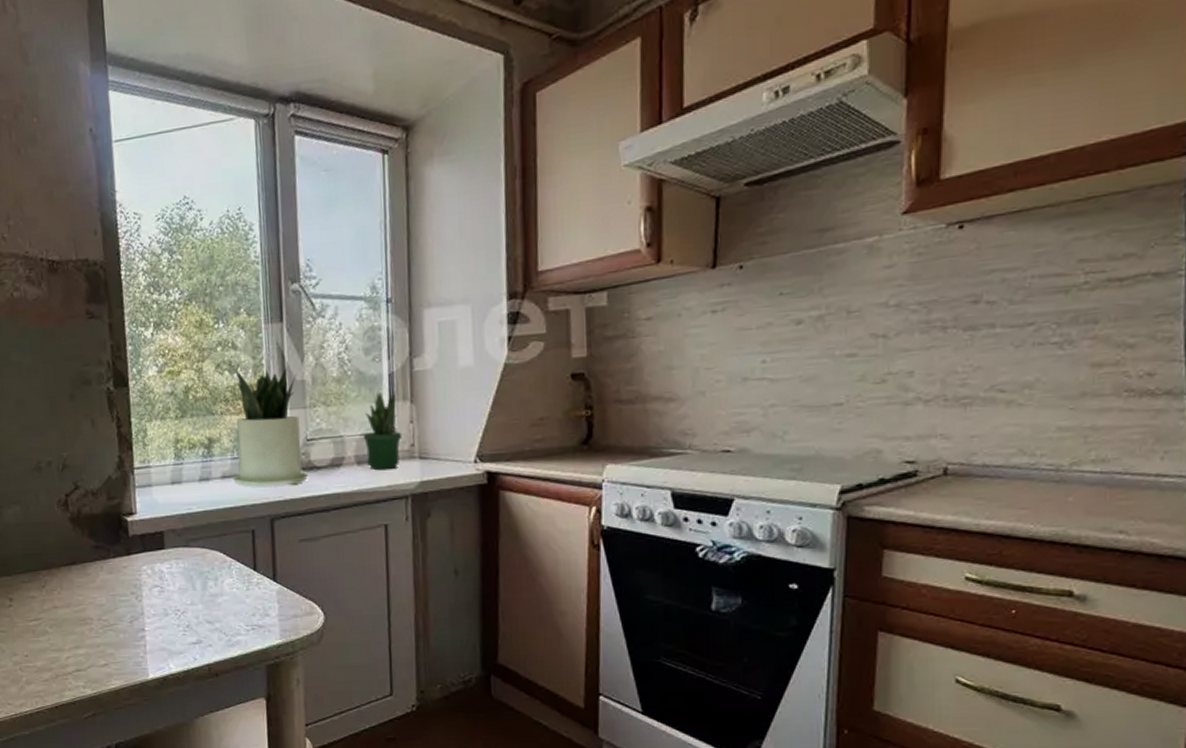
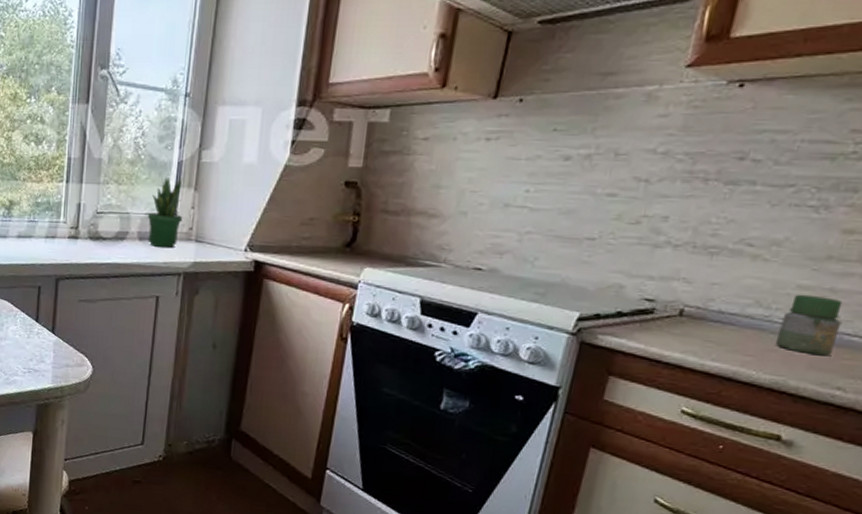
planter: present [232,366,309,488] -> none [27,143,95,252]
jar: none [1047,436,1110,499] -> present [775,294,843,356]

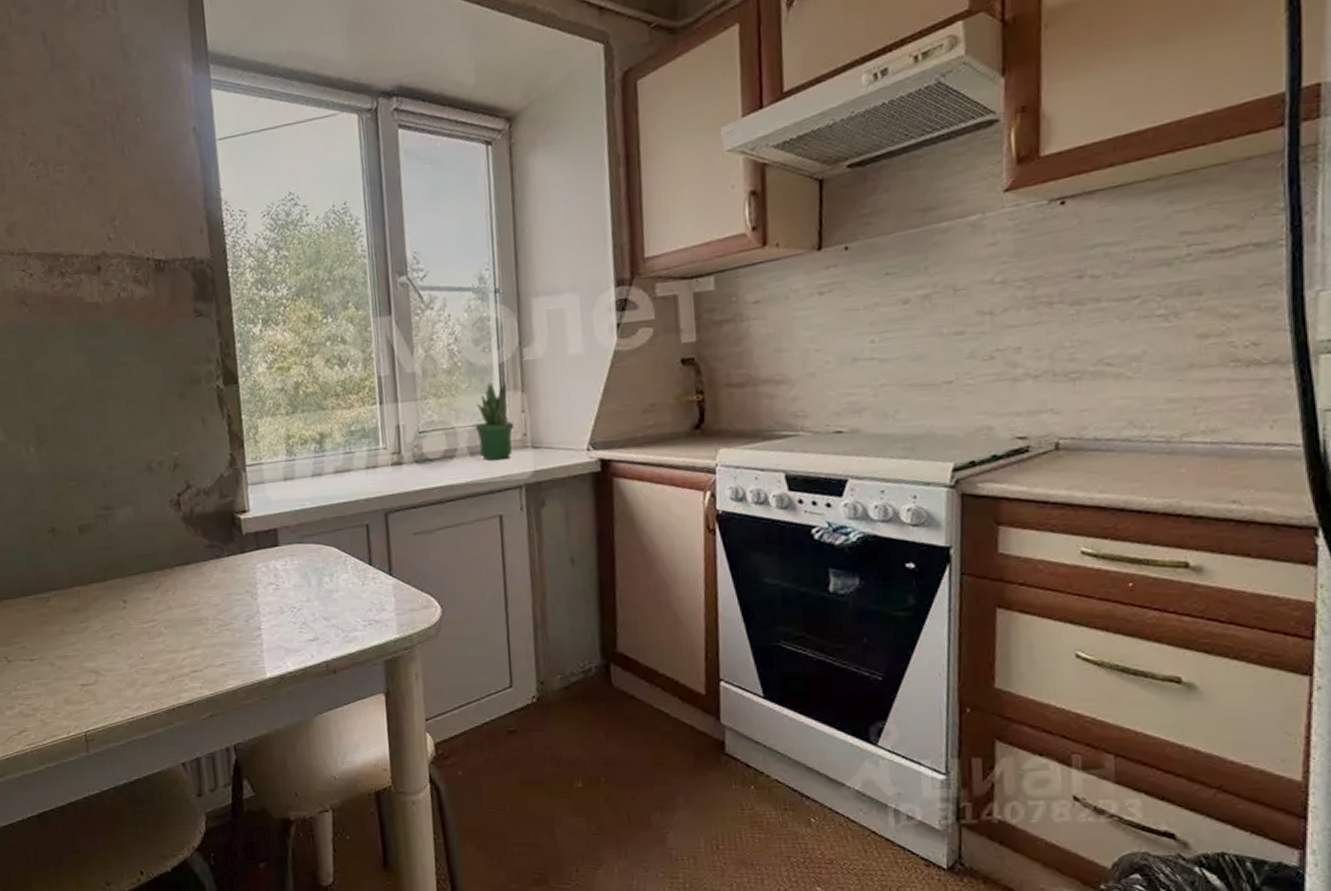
jar: present [775,294,843,356] -> none [1158,407,1220,470]

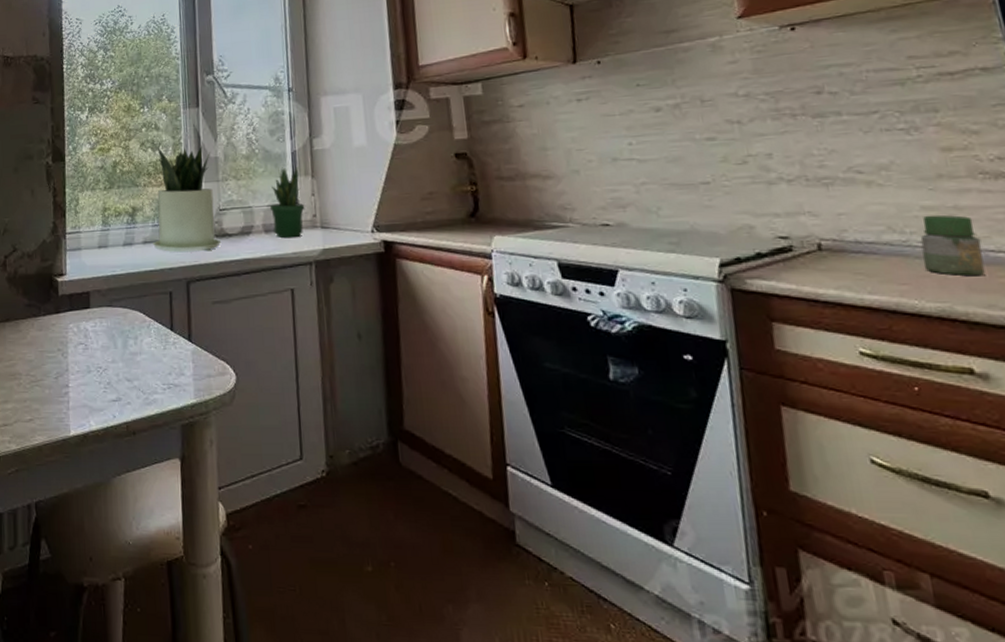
planter: none [345,359,422,482] -> present [153,145,222,253]
jar: none [1158,407,1220,470] -> present [920,214,985,276]

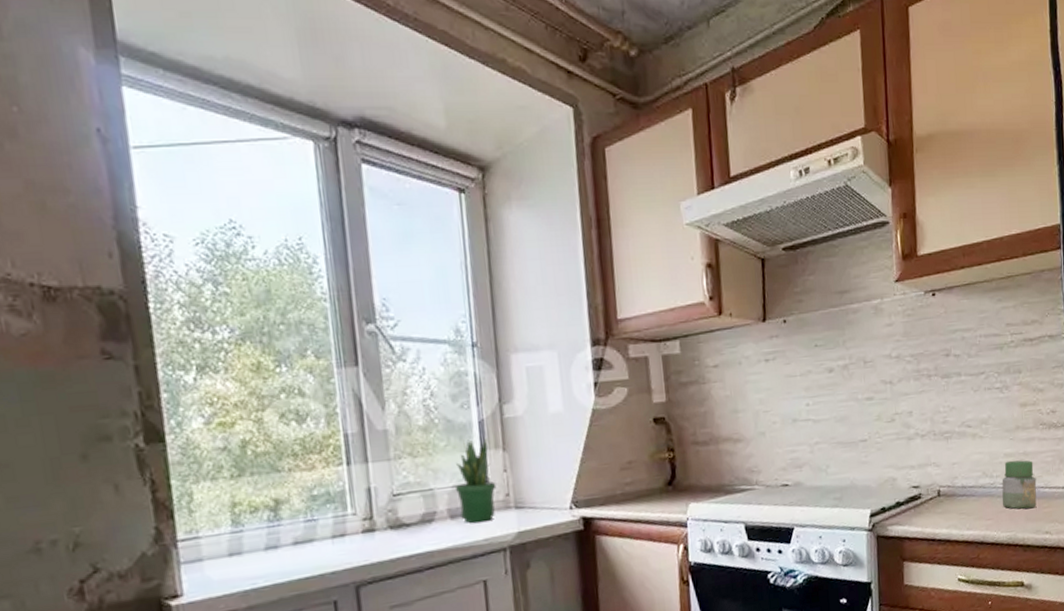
planter: present [153,145,222,253] -> none [305,415,398,553]

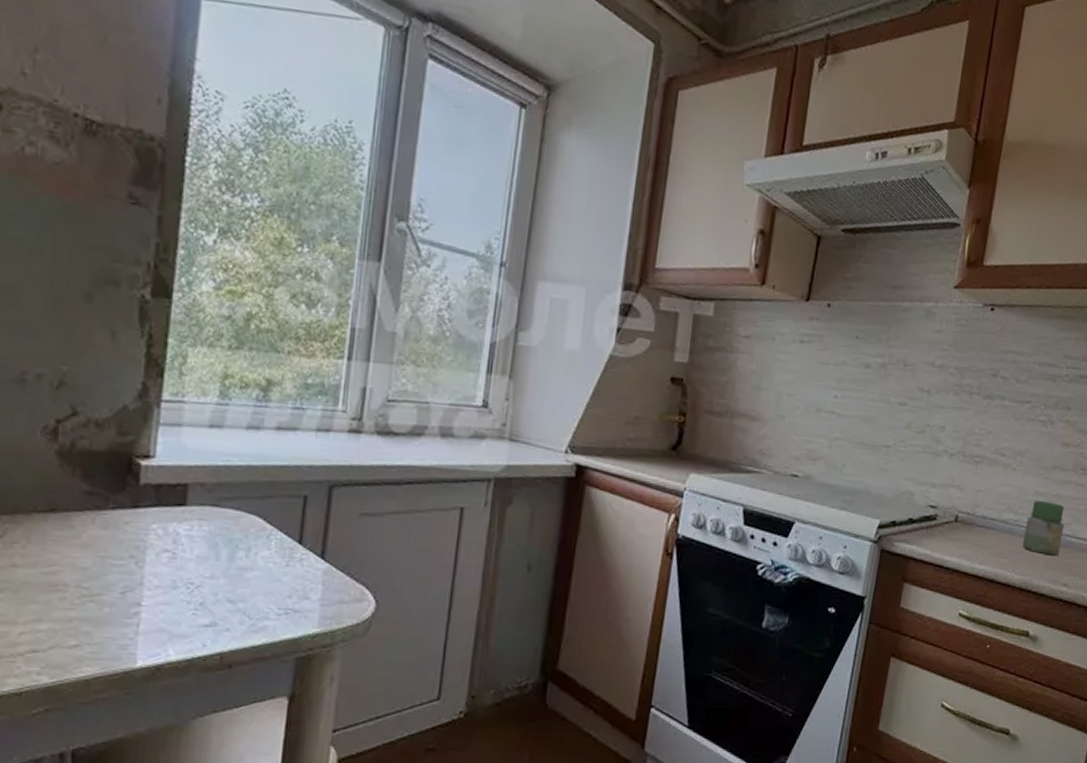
planter: present [454,439,497,523] -> none [451,359,496,448]

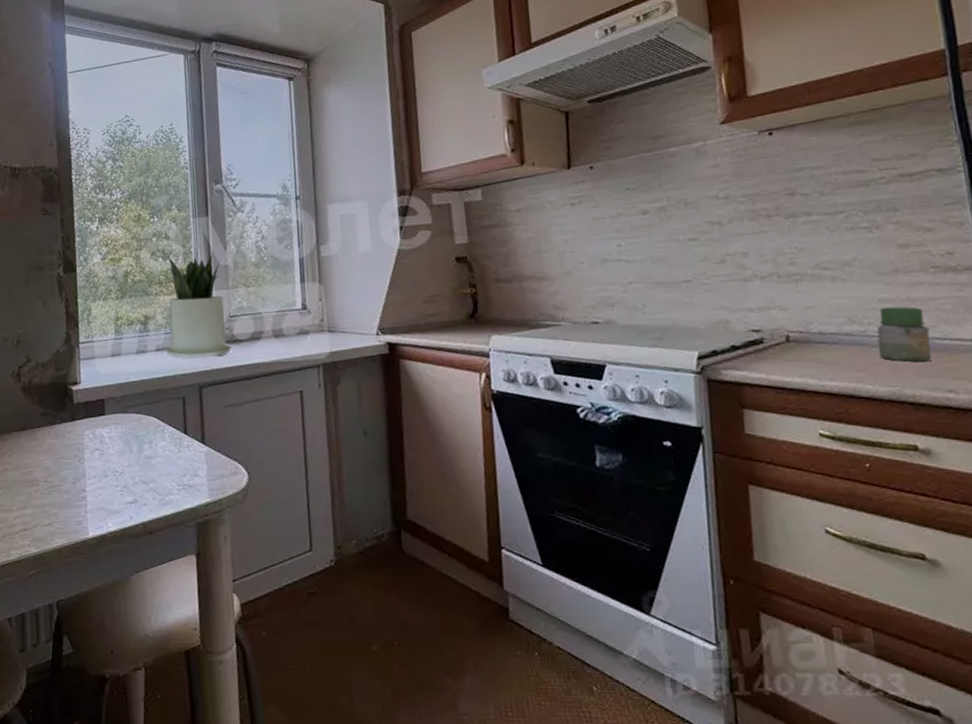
planter: none [290,306,387,450] -> present [165,253,233,359]

